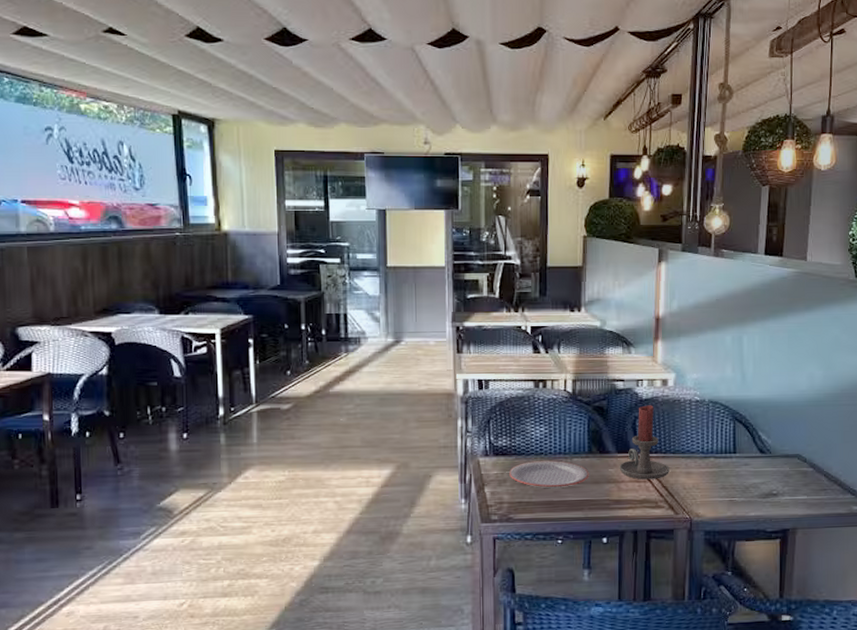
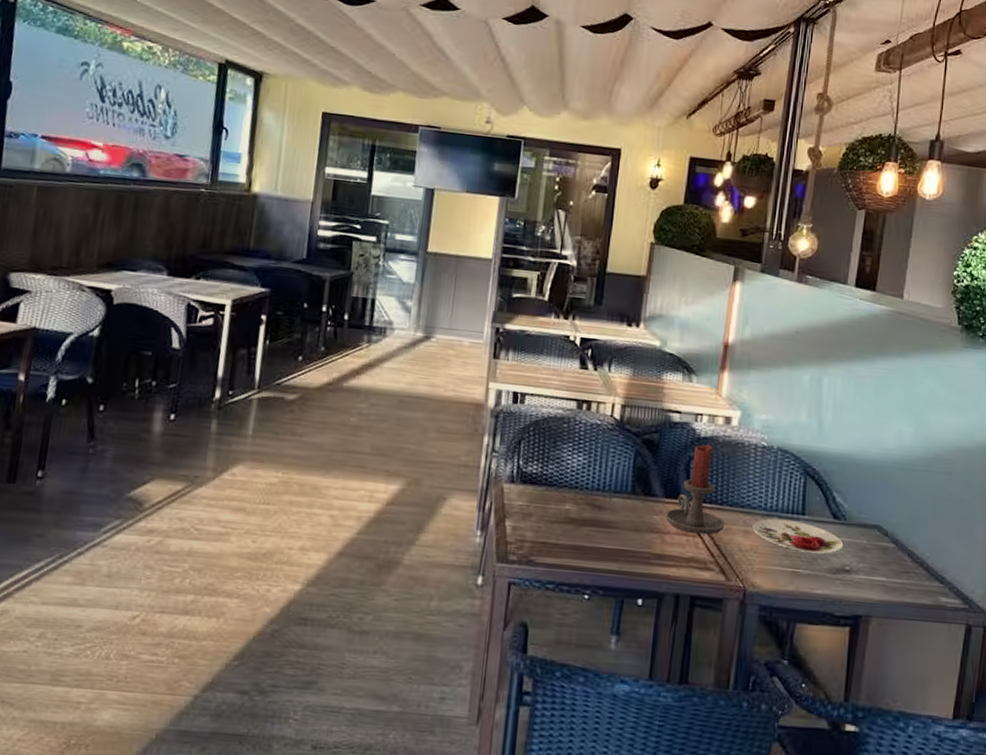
plate: present [509,460,589,489] -> none [536,495,630,532]
plate: none [693,459,770,483] -> present [752,518,844,553]

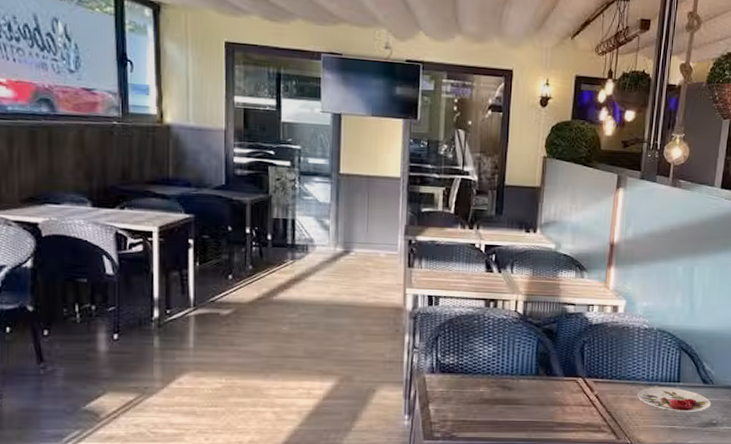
candle holder: present [665,445,725,535] -> none [565,330,614,404]

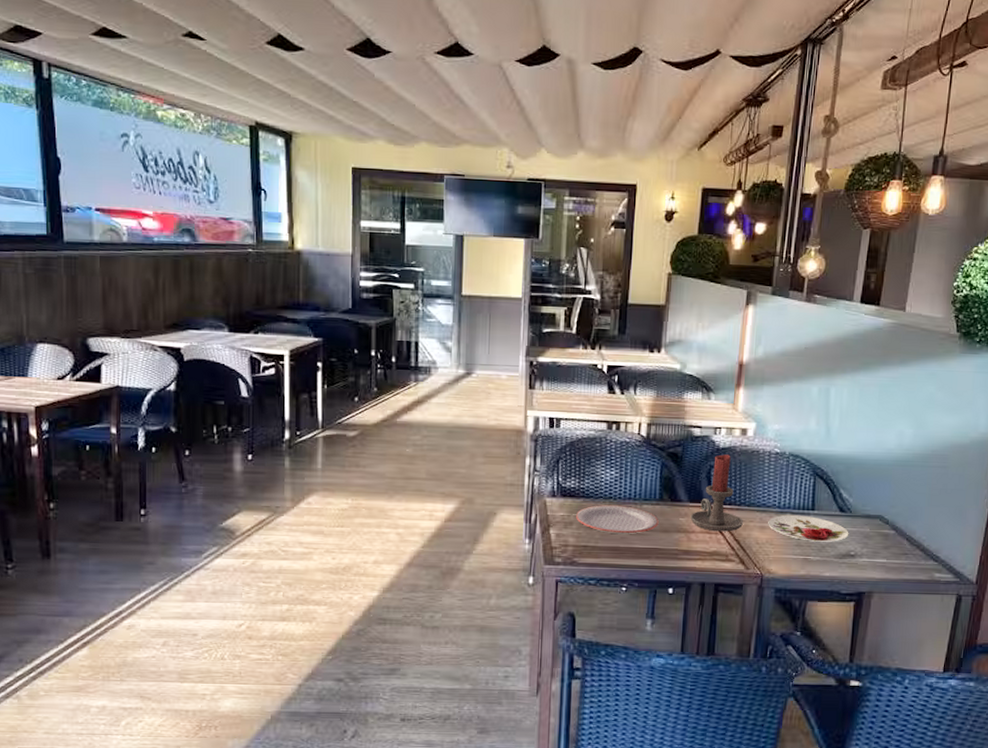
plate: none [455,380,535,409] -> present [576,505,659,535]
candle holder: none [565,330,614,404] -> present [690,454,743,532]

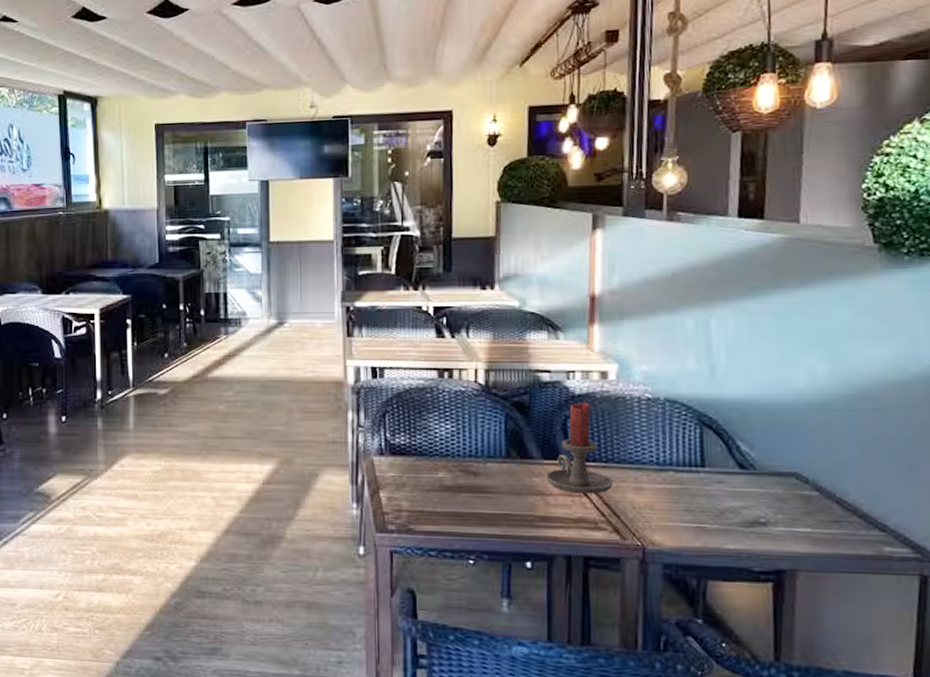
plate: present [576,505,659,535] -> none [409,464,508,498]
plate: present [768,514,849,542] -> none [645,473,755,506]

